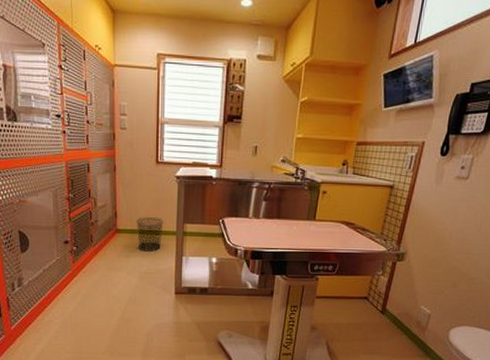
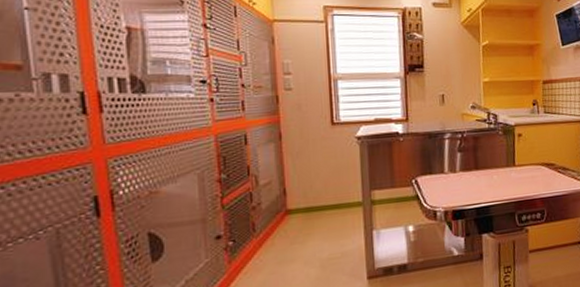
waste bin: present [136,217,164,252] -> none [311,187,346,233]

